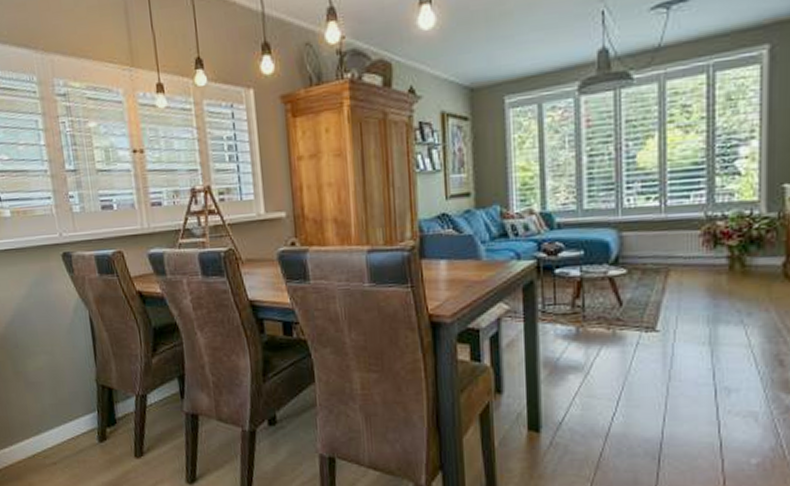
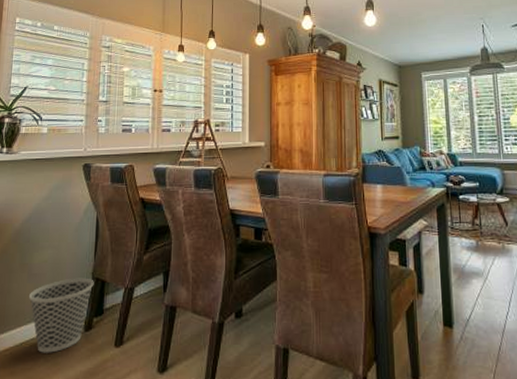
wastebasket: none [30,385,100,465] -> present [28,278,94,353]

